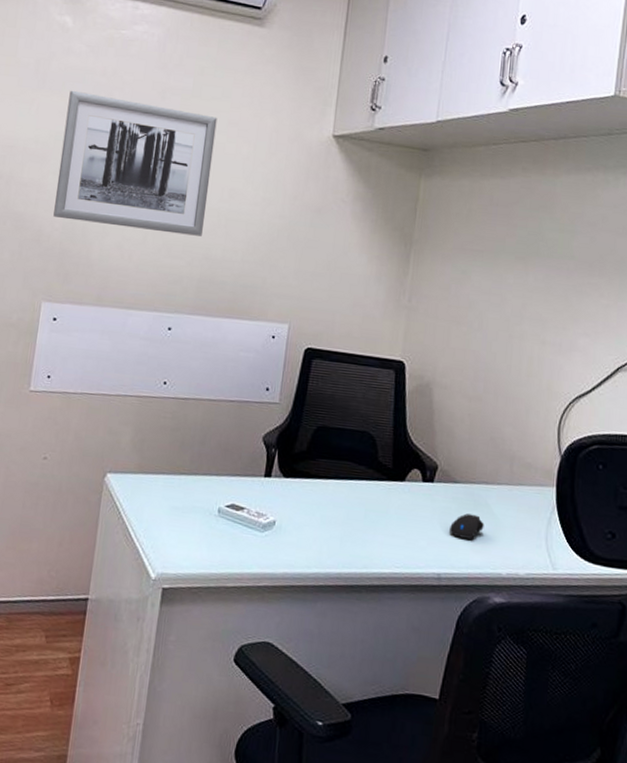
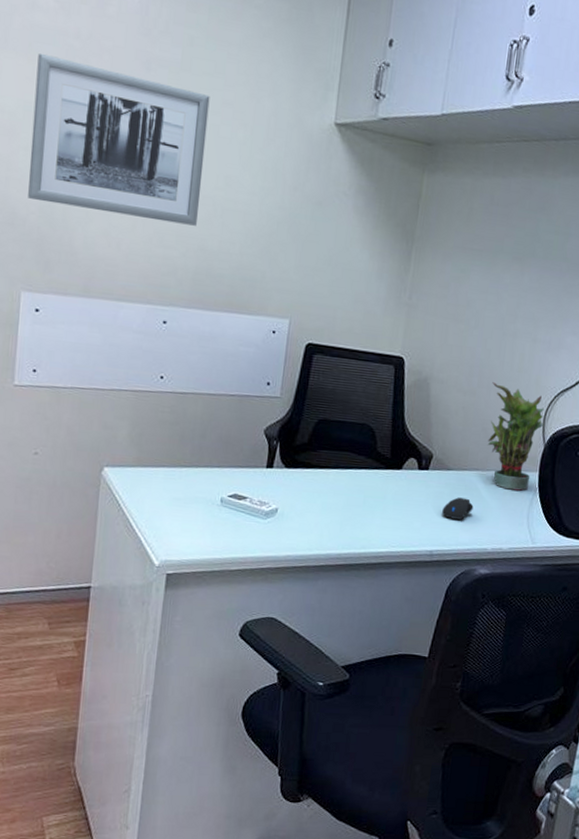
potted plant: none [497,387,559,508] -> present [487,382,545,491]

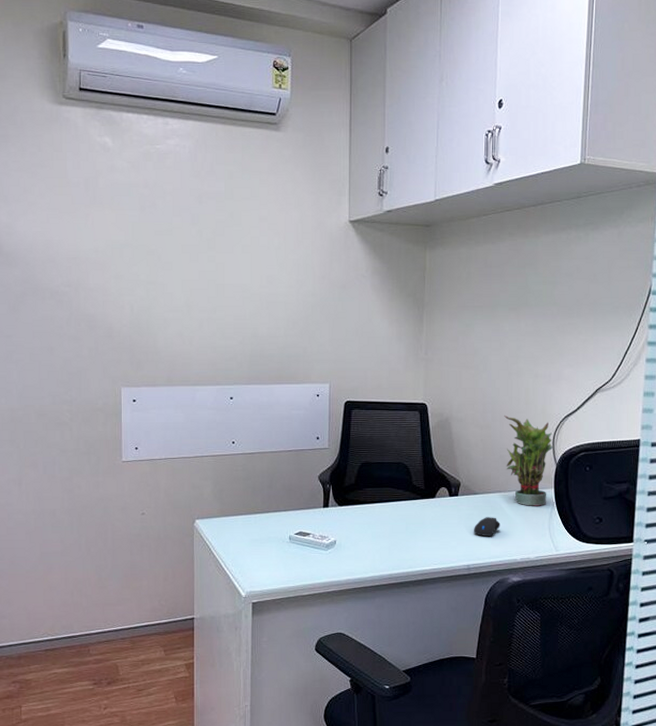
wall art: present [28,53,210,226] -> none [119,203,250,319]

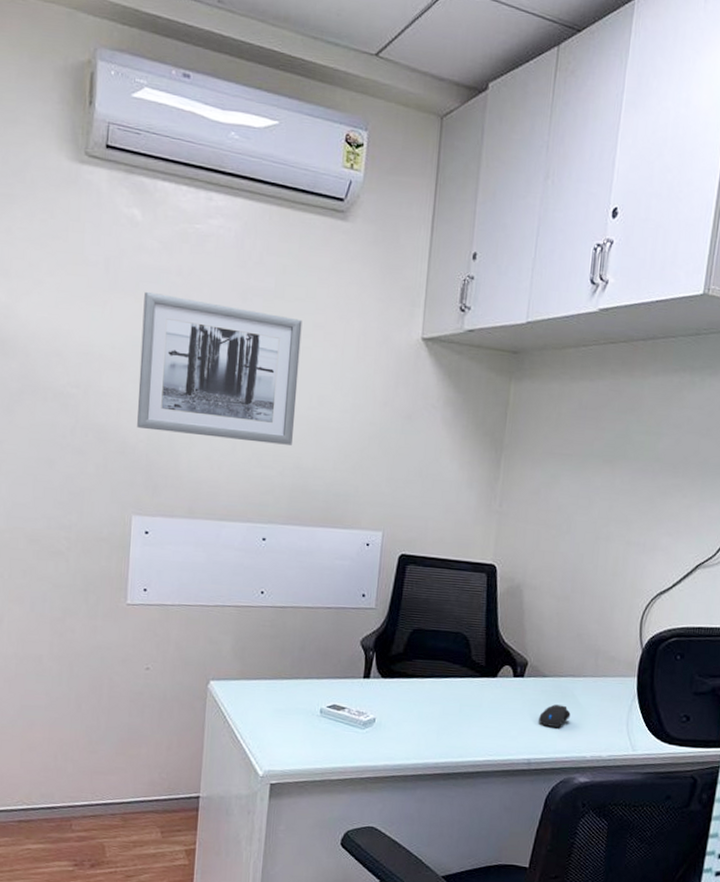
wall art: none [119,203,250,319] -> present [137,291,302,445]
potted plant: present [504,416,554,506] -> none [583,587,641,697]

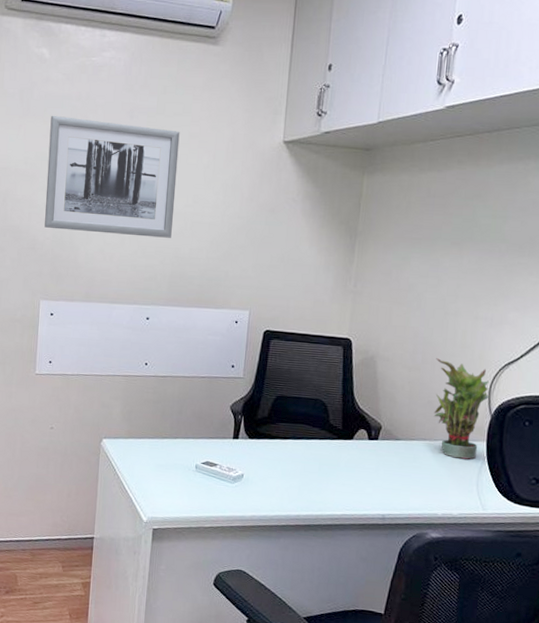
computer mouse: present [539,704,571,727] -> none [392,465,423,486]
potted plant: none [583,587,641,697] -> present [433,358,490,460]

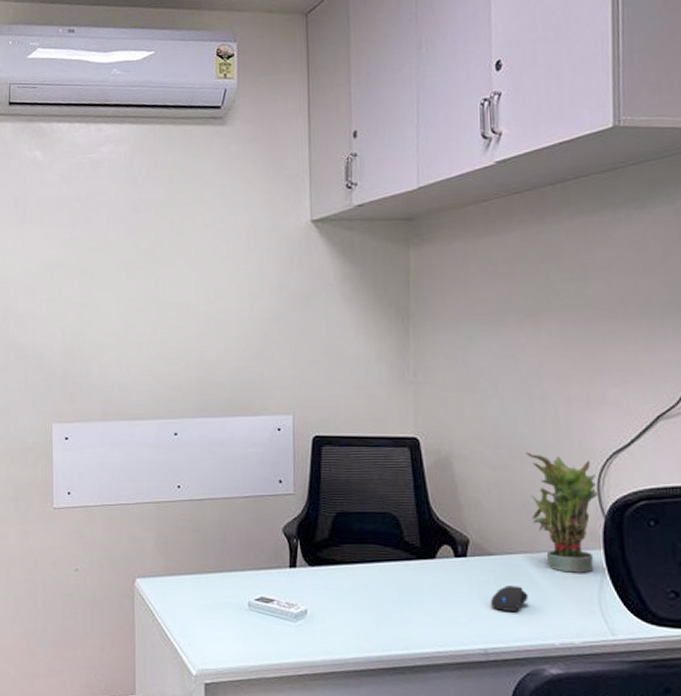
wall art: present [44,115,180,238] -> none [49,219,195,343]
computer mouse: none [392,465,423,486] -> present [491,585,529,611]

